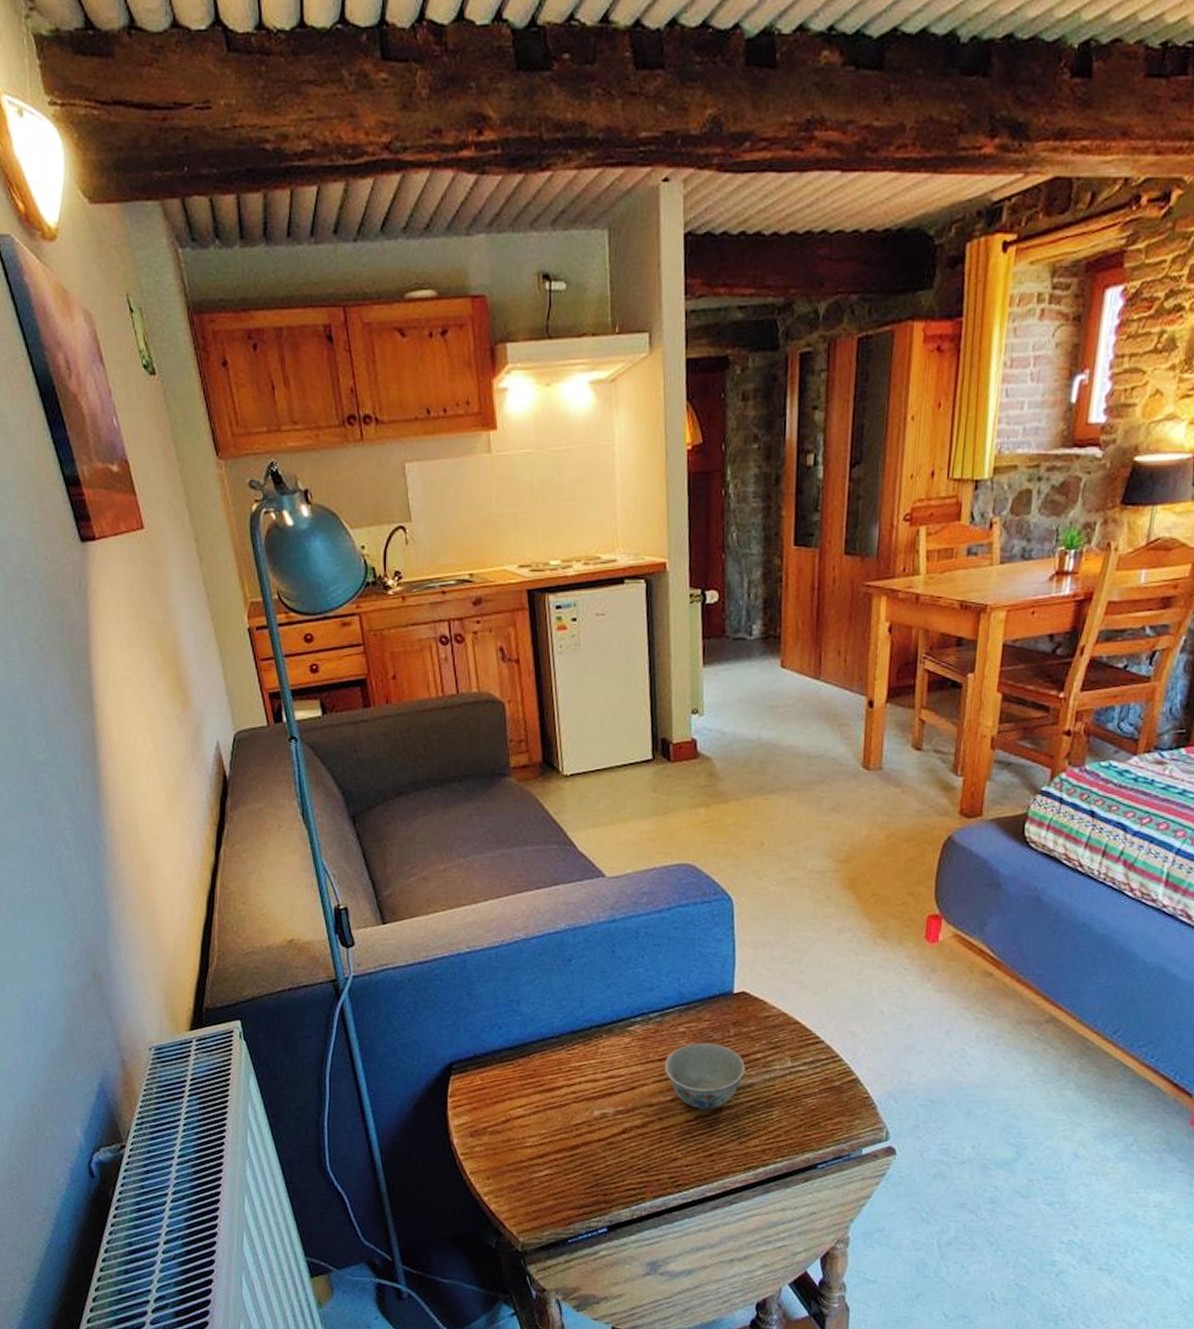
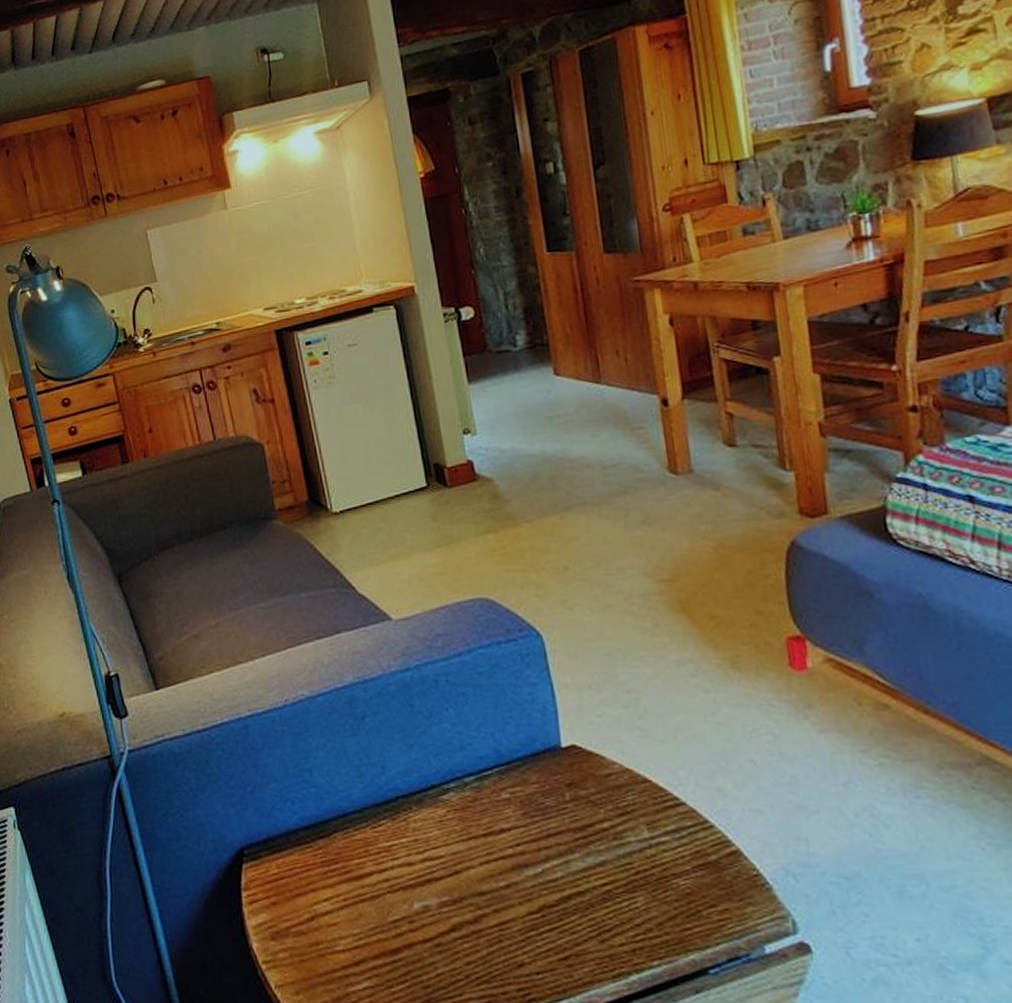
bowl: present [664,1042,745,1109] -> none [490,811,592,897]

